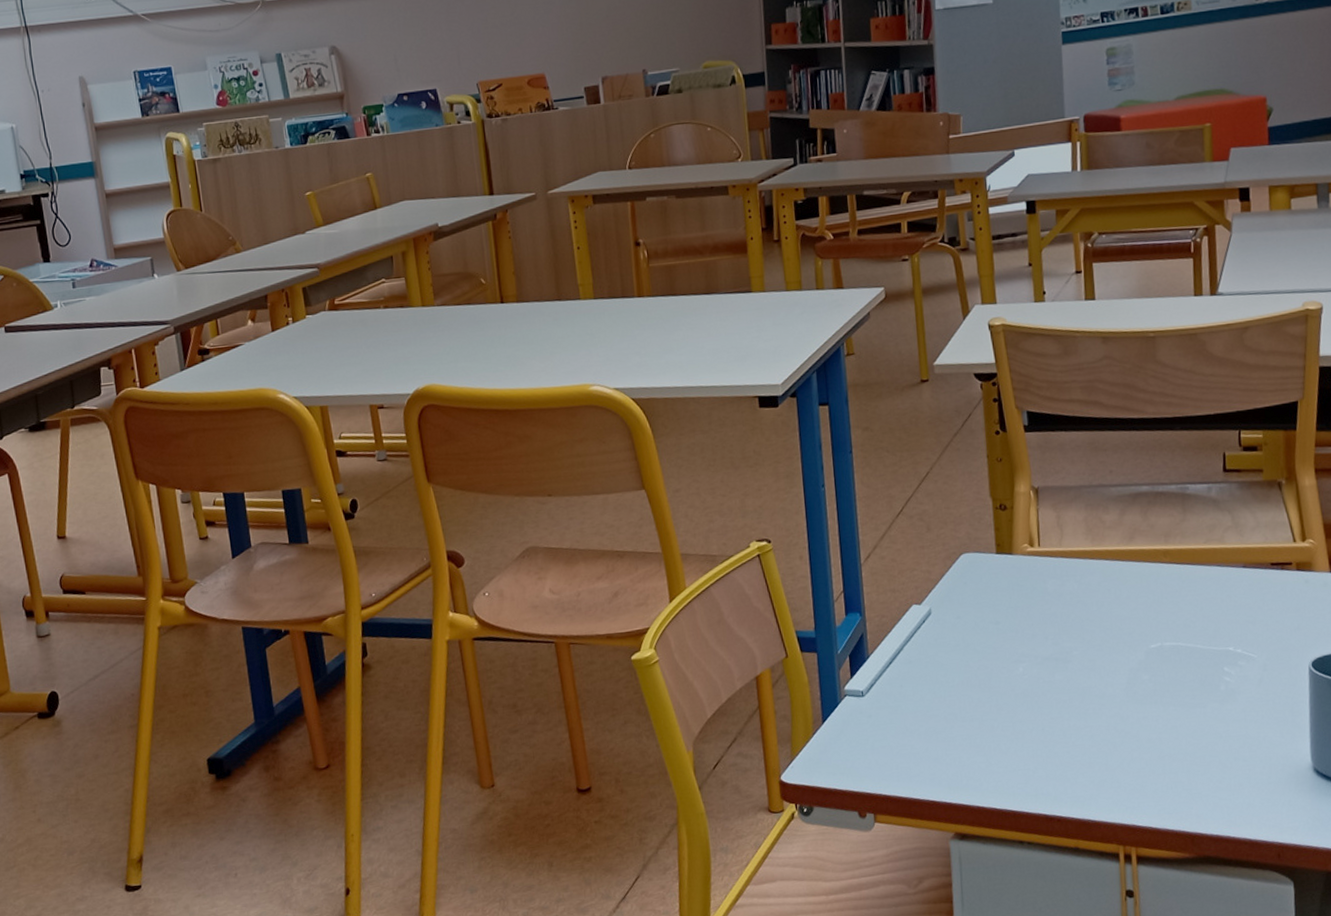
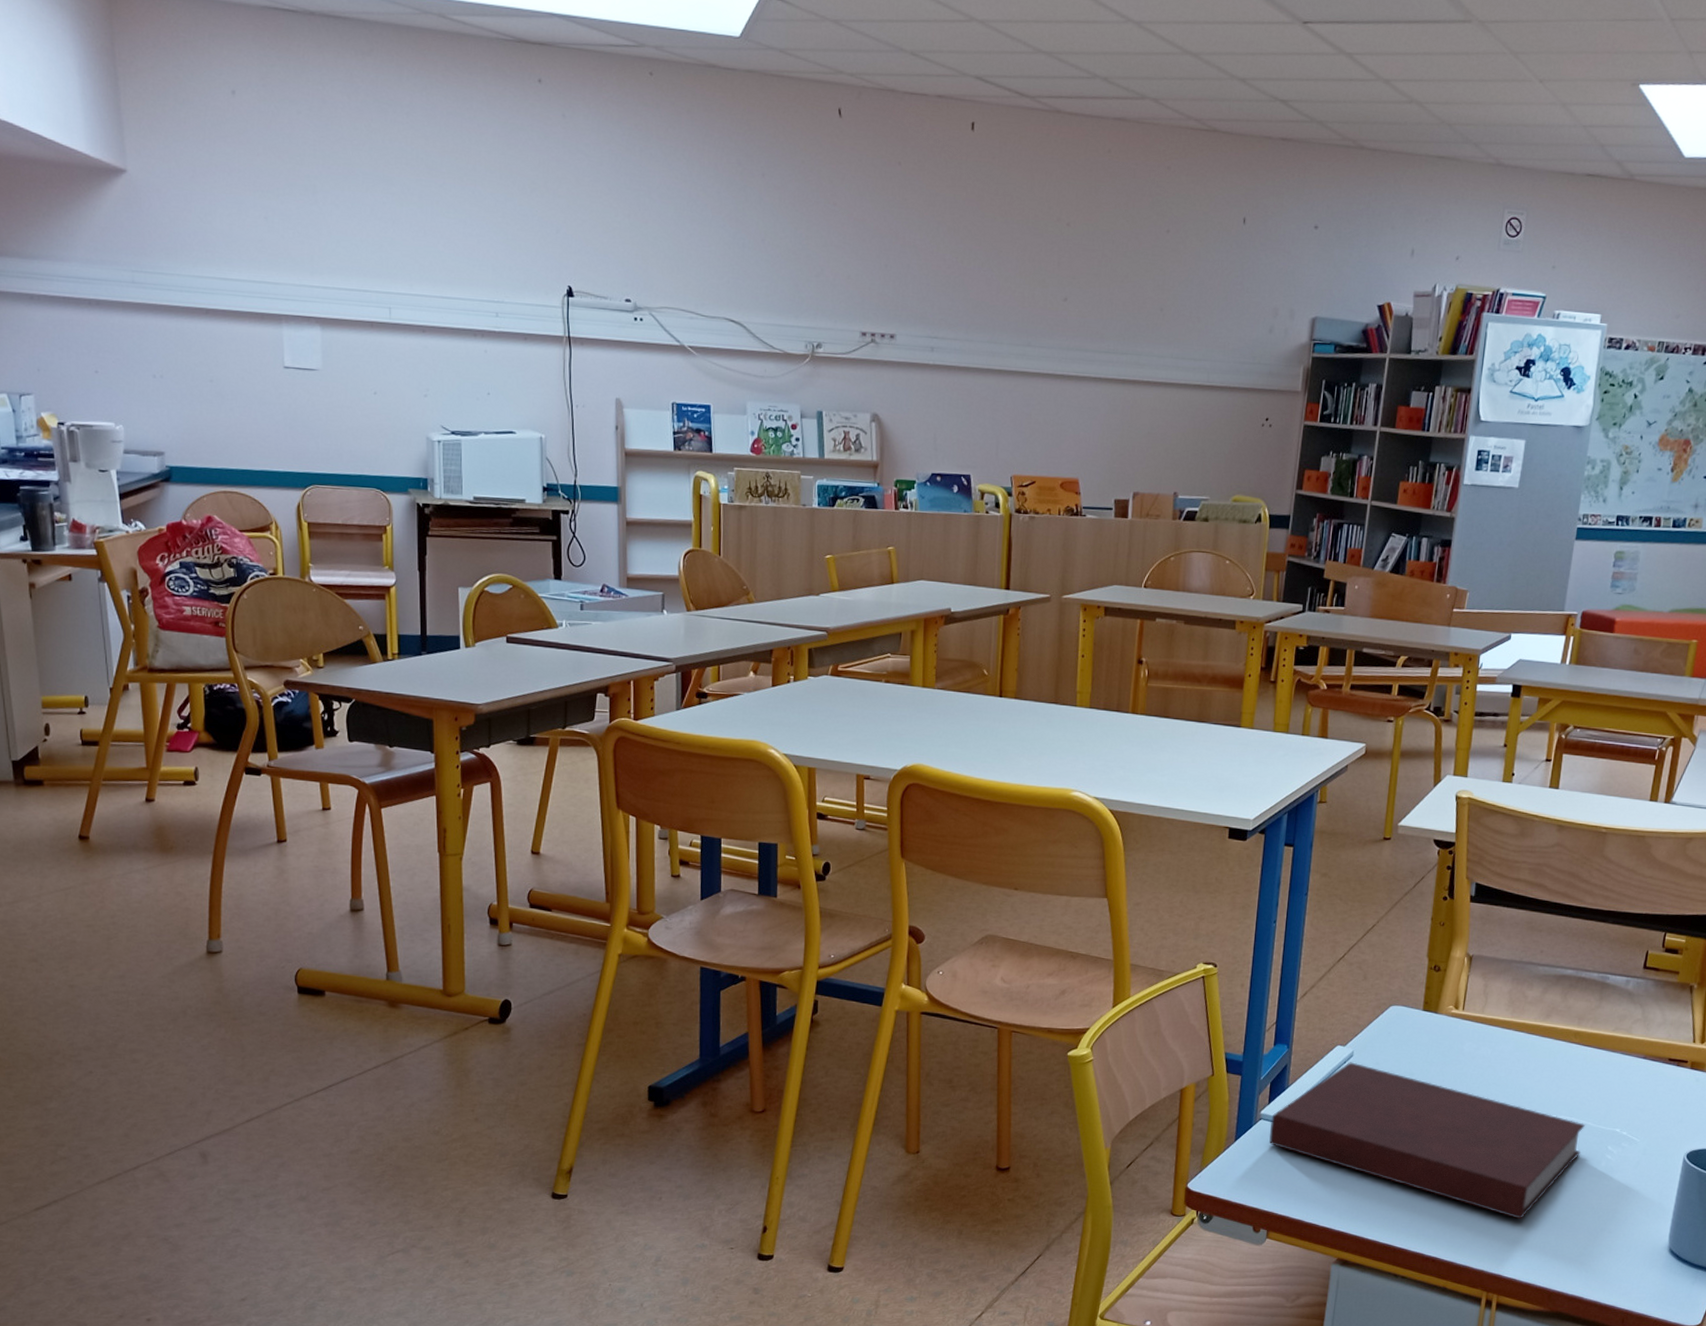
notebook: none [856,620,1196,762] -> present [1269,1062,1586,1219]

